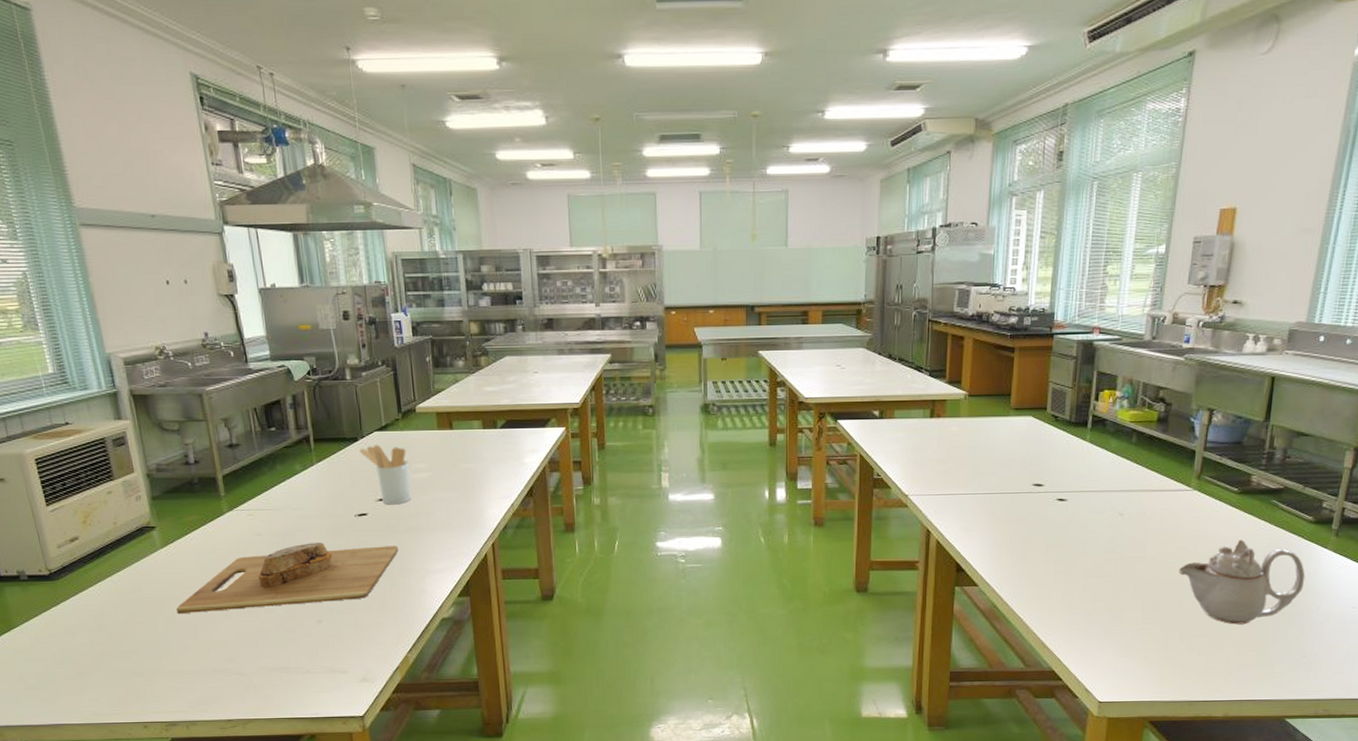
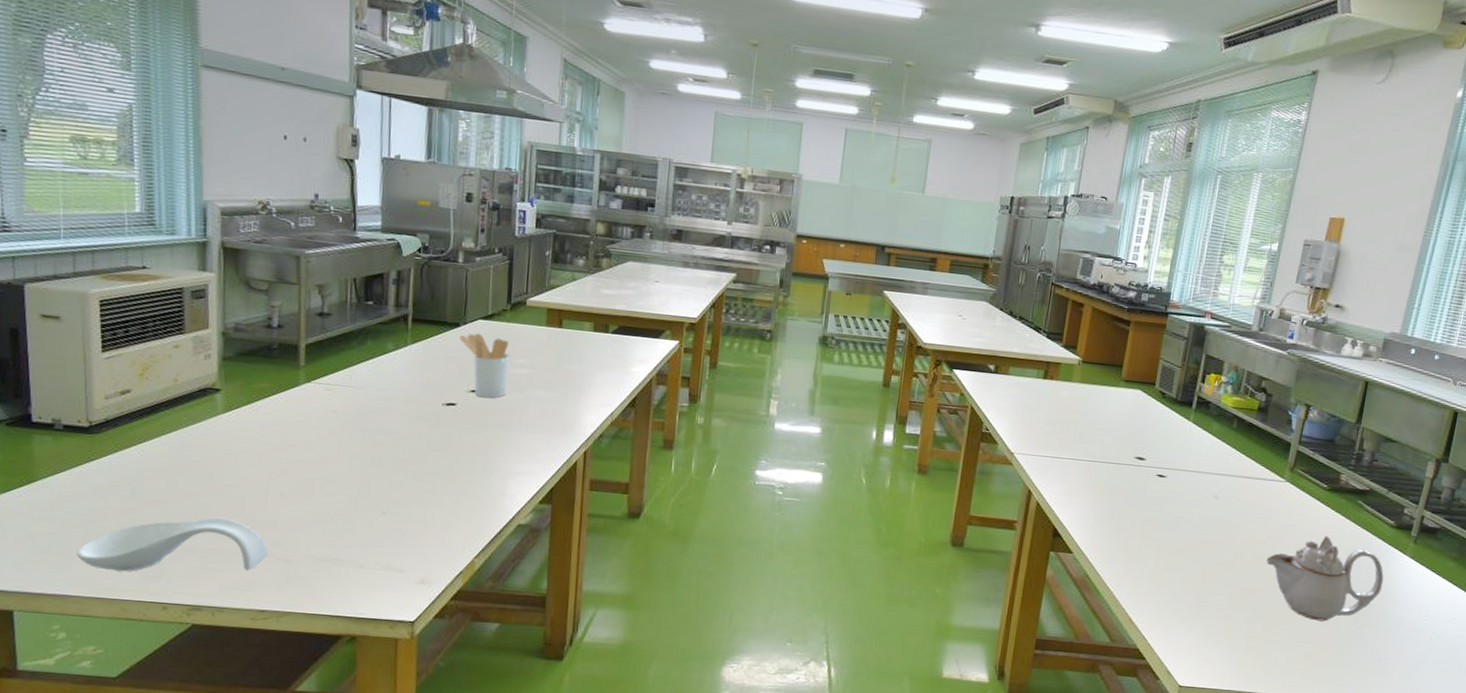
spoon rest: none [62,642,226,699] -> present [77,517,269,572]
cutting board: present [176,542,398,614] -> none [226,427,483,494]

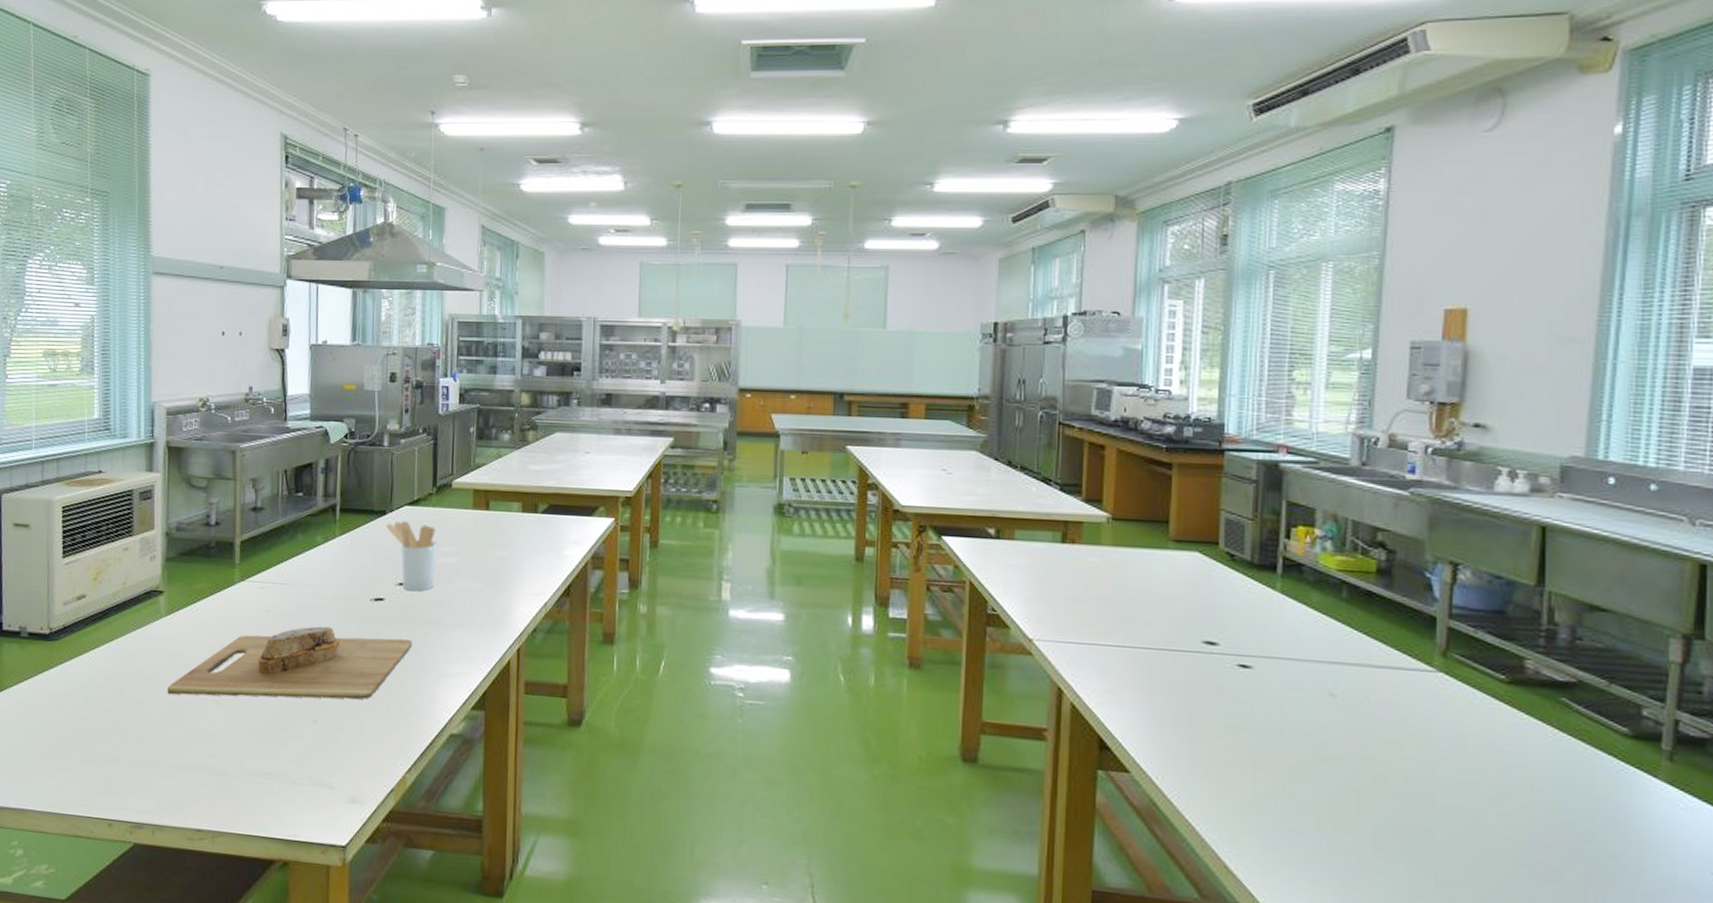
spoon rest: present [77,517,269,572] -> none [35,726,205,785]
cutting board: none [226,427,483,494] -> present [167,626,412,700]
teapot: present [1266,536,1384,622] -> none [1425,749,1627,878]

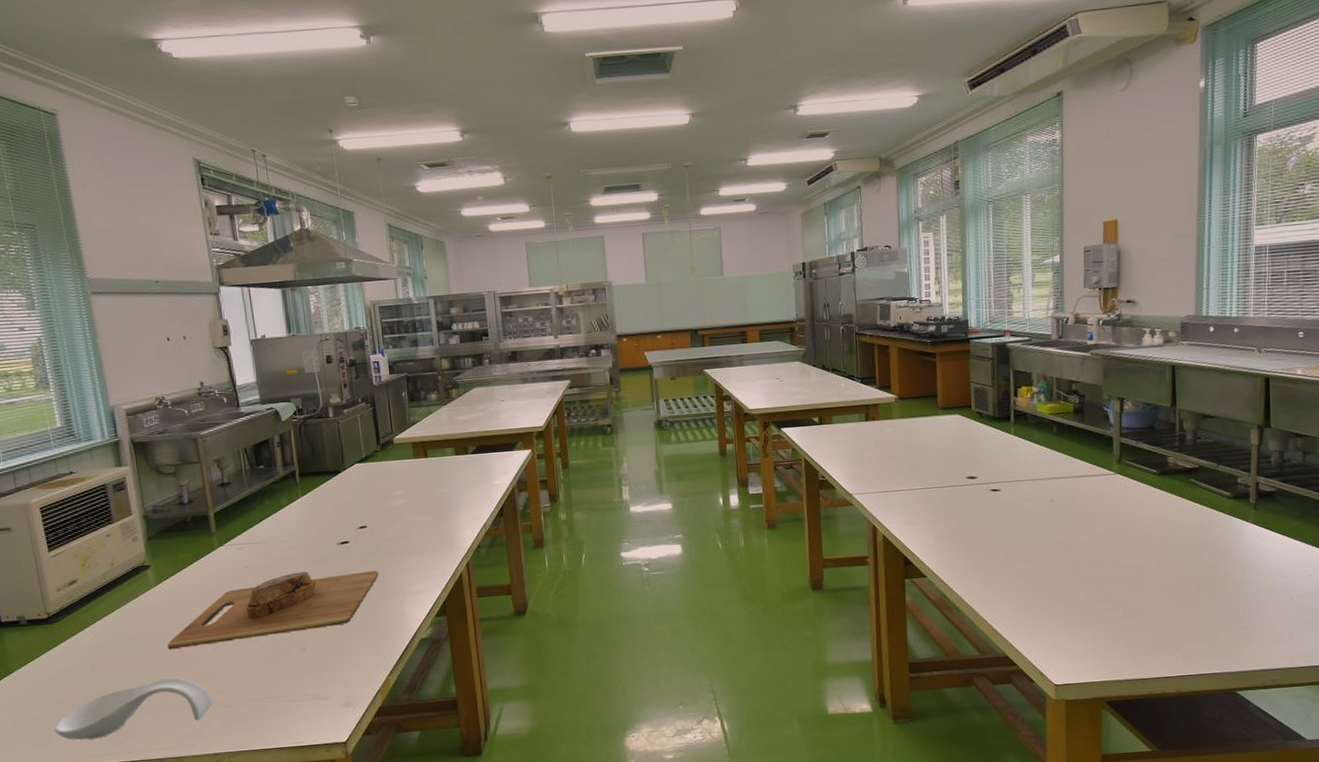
spoon rest: none [35,726,205,785] -> present [54,677,213,740]
utensil holder: present [386,520,438,592] -> none [342,476,390,532]

